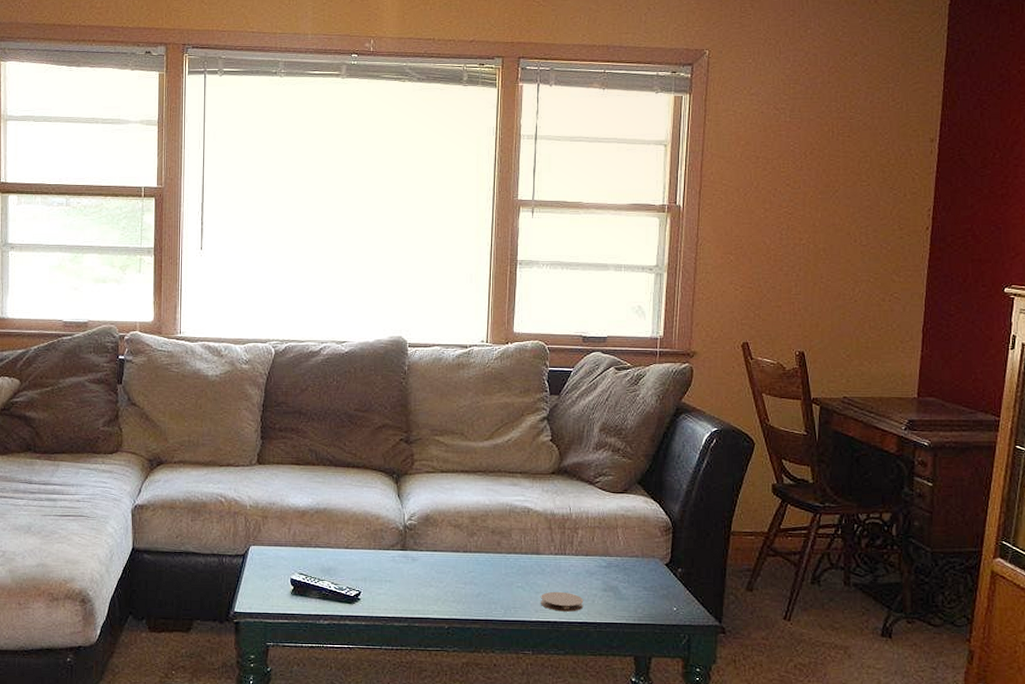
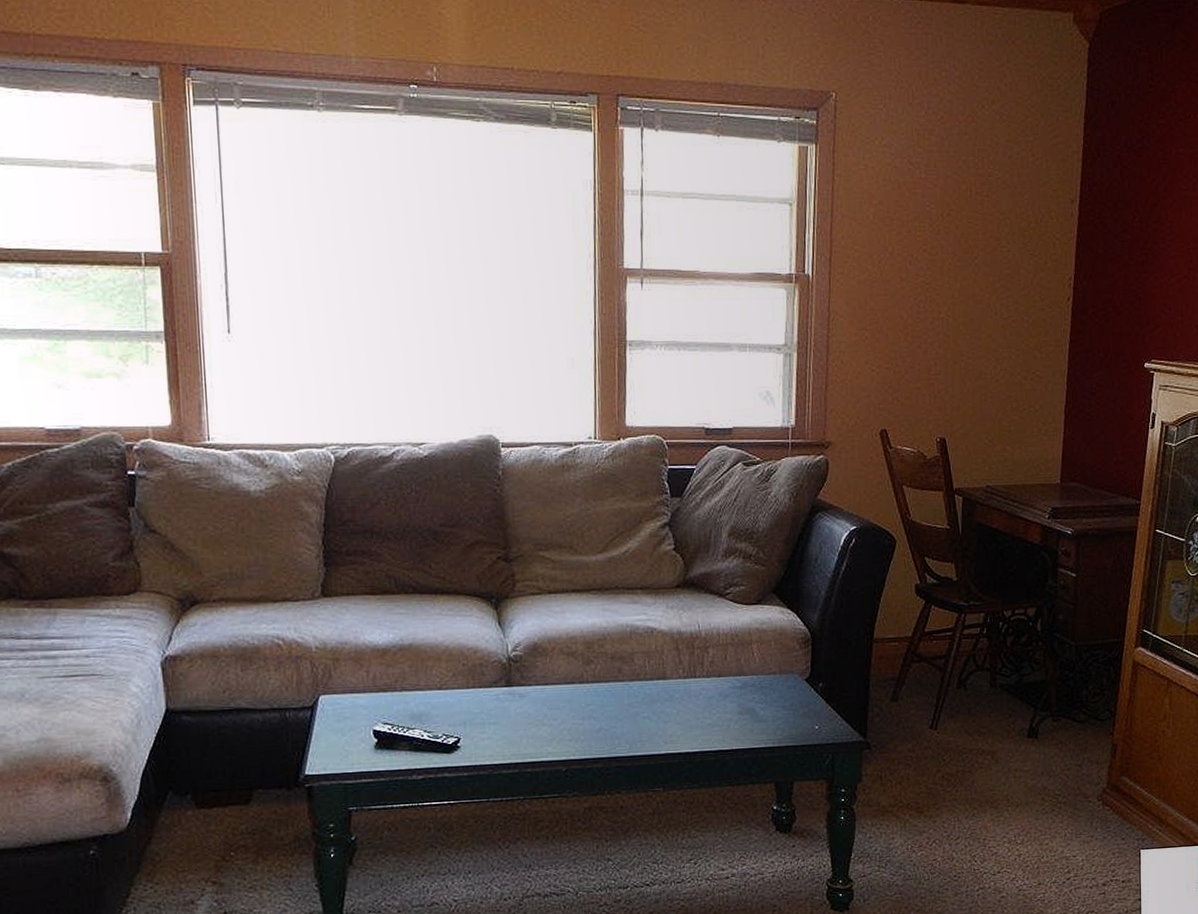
coaster: present [541,591,584,612] -> none [670,718,718,741]

